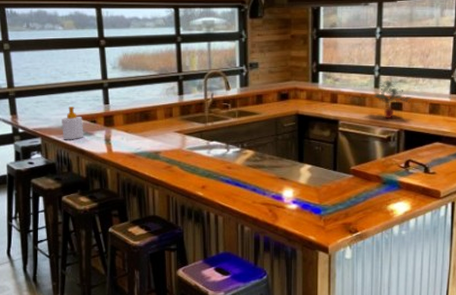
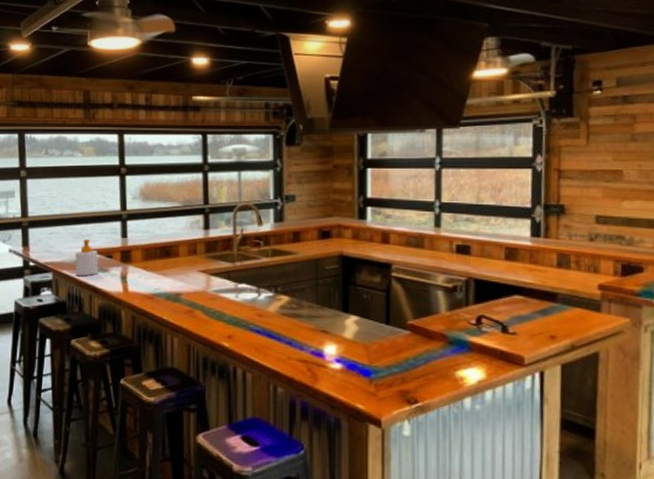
potted plant: present [371,80,413,119] -> none [430,219,484,265]

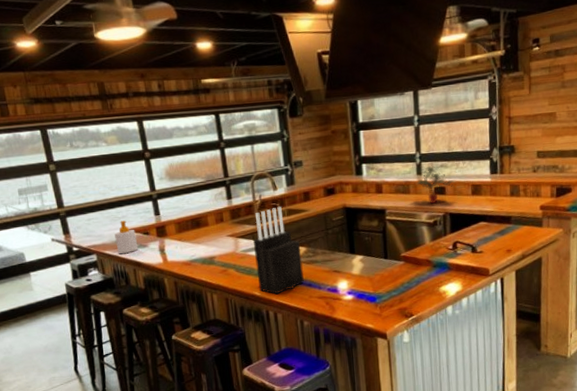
knife block: none [227,244,284,349] -> present [252,206,304,295]
potted plant: none [430,219,484,265] -> present [414,166,455,204]

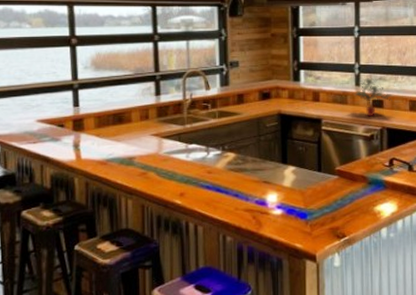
soap bottle: present [115,221,139,255] -> none [24,110,50,147]
knife block: present [252,206,304,295] -> none [178,107,231,204]

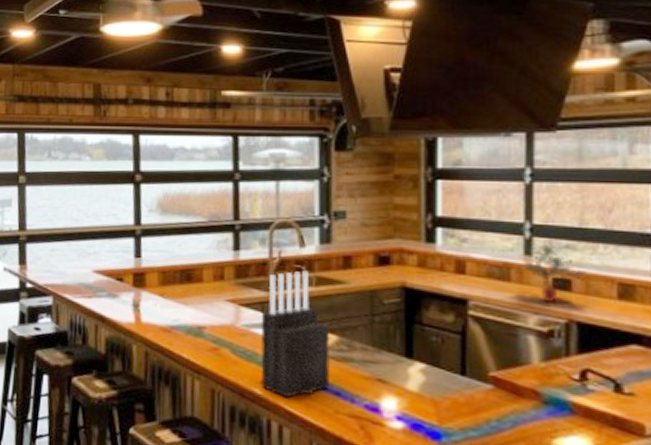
knife block: none [178,107,231,204] -> present [260,270,331,399]

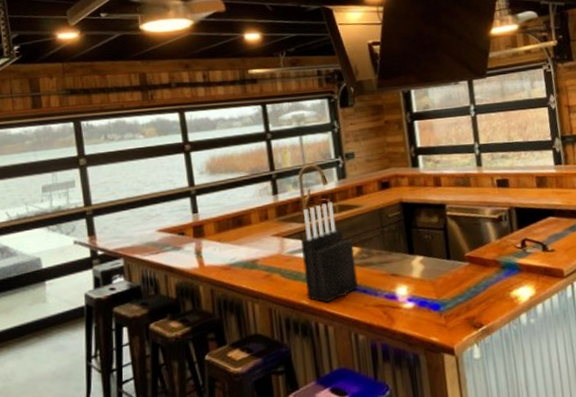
potted plant: present [519,245,589,304] -> none [475,157,518,198]

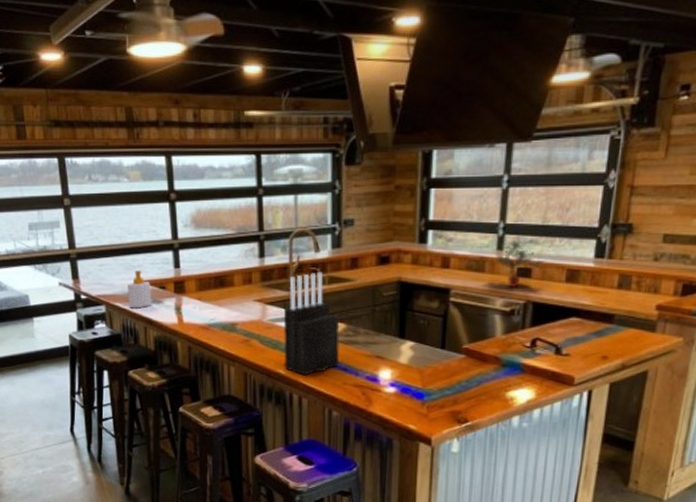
soap bottle: none [146,219,172,258] -> present [127,270,152,309]
potted plant: none [475,157,518,198] -> present [492,241,546,288]

